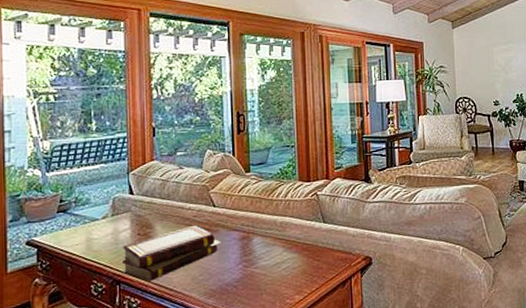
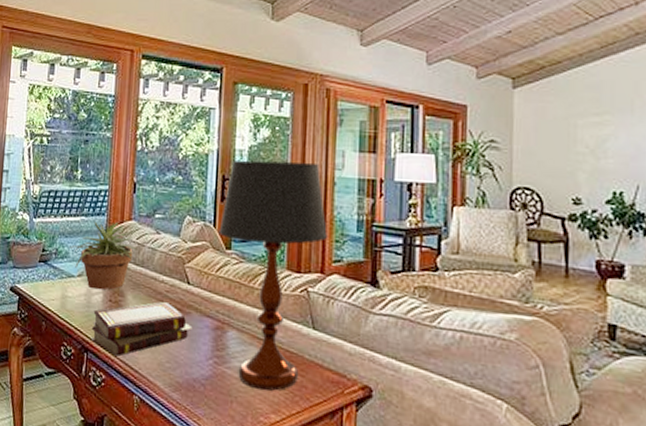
potted plant: none [91,164,163,228] -> present [70,221,139,290]
table lamp: none [238,94,329,280] -> present [219,160,327,391]

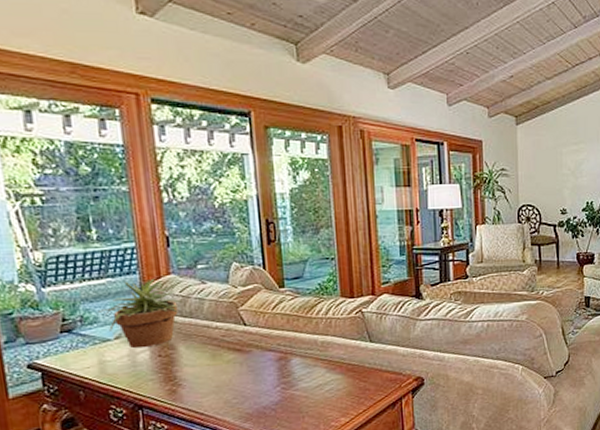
book set: present [91,302,193,356] -> none [141,346,256,406]
table lamp: present [219,160,327,391] -> none [269,199,374,402]

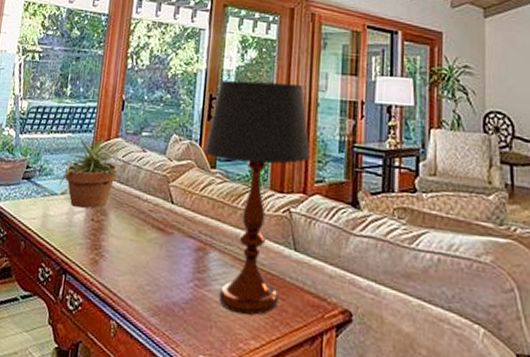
table lamp: none [269,199,374,402] -> present [204,79,310,316]

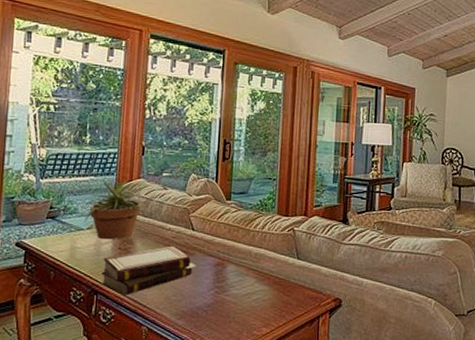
book set: none [71,221,174,279] -> present [101,247,196,295]
table lamp: present [204,79,310,316] -> none [220,127,310,310]

